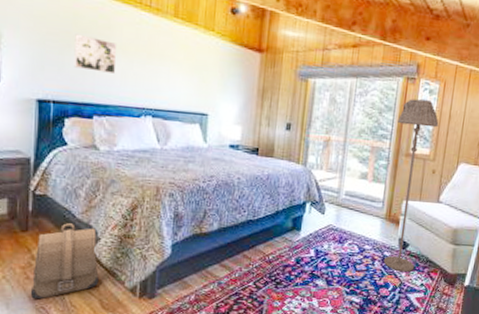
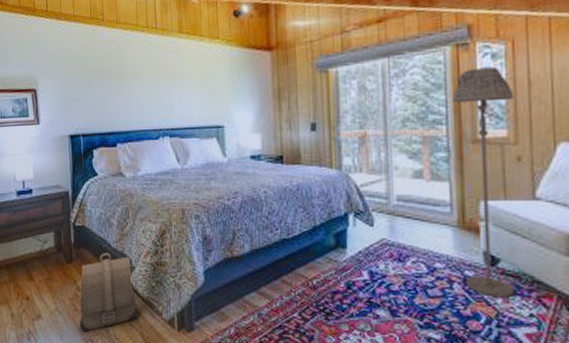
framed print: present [74,34,118,73] -> none [94,68,132,101]

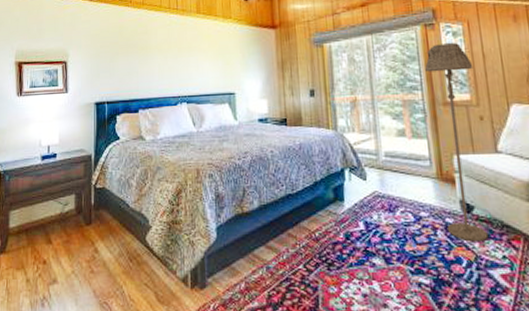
backpack: present [79,253,138,332] -> none [95,213,153,294]

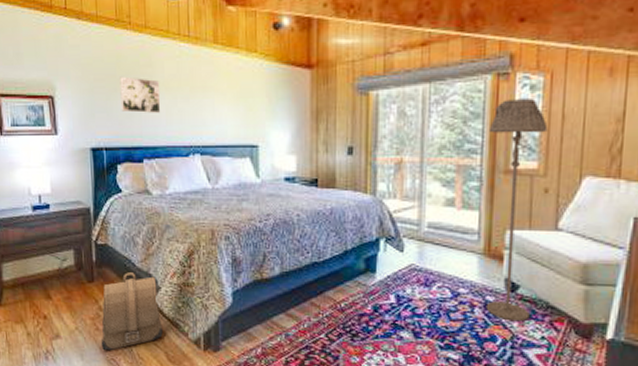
backpack: none [95,213,153,294] -> present [101,272,163,351]
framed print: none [121,42,154,71] -> present [120,76,161,113]

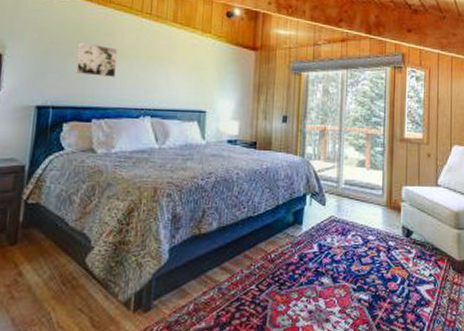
backpack: present [101,272,163,351] -> none [13,233,91,322]
floor lamp: present [485,99,548,322] -> none [388,86,428,263]

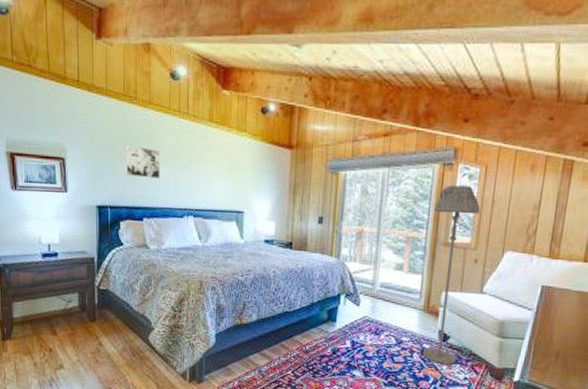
floor lamp: none [388,86,428,263] -> present [422,185,481,366]

